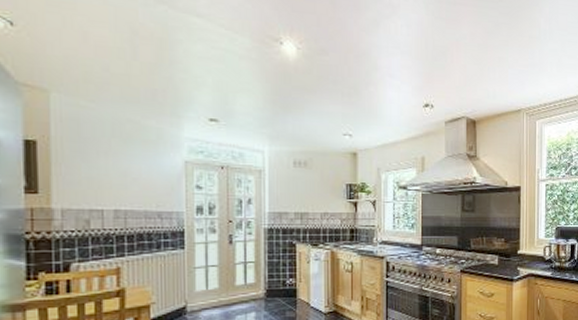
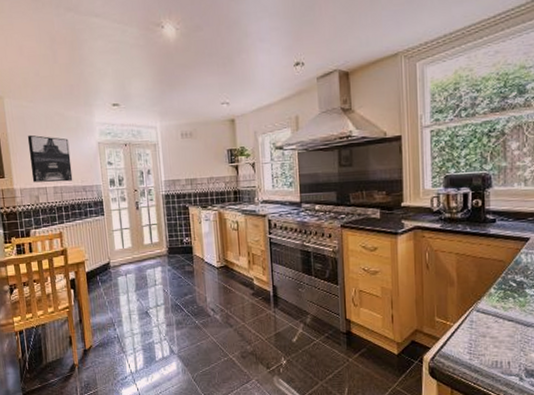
wall art: none [81,142,144,205] -> present [27,134,73,183]

